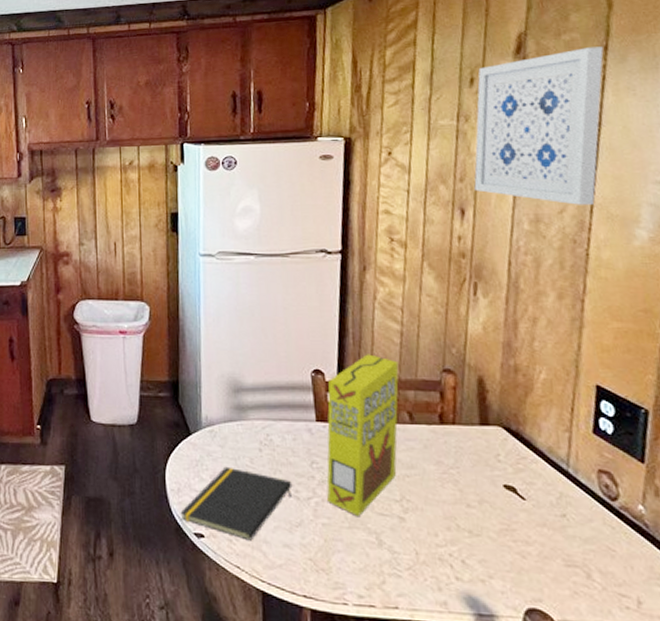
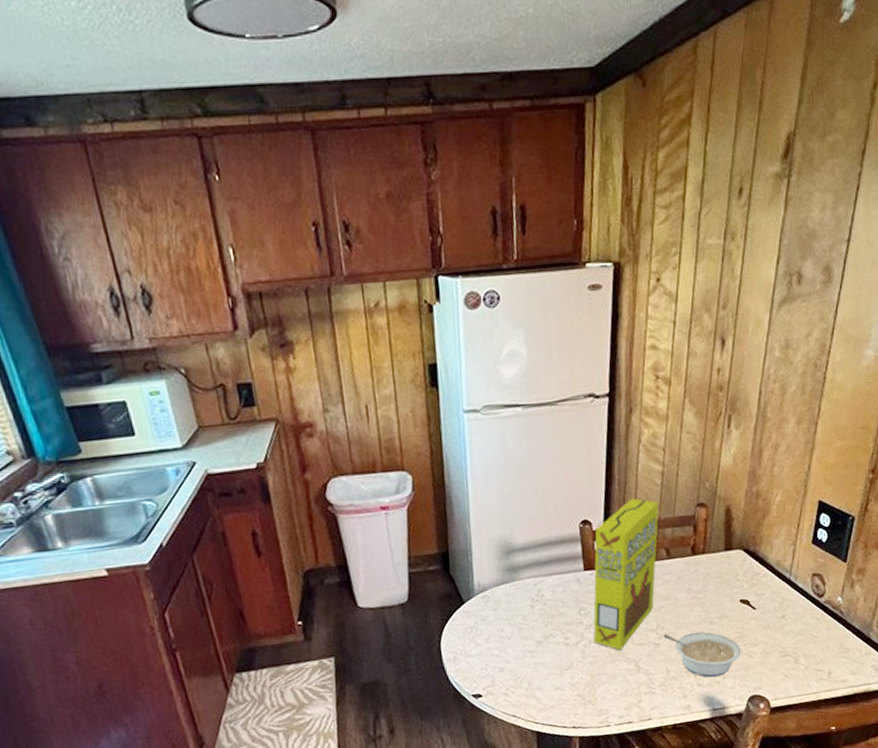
notepad: present [180,466,293,541] -> none [457,627,563,692]
legume: none [410,508,511,574] -> present [664,632,741,678]
wall art: present [474,46,604,205] -> none [735,150,861,328]

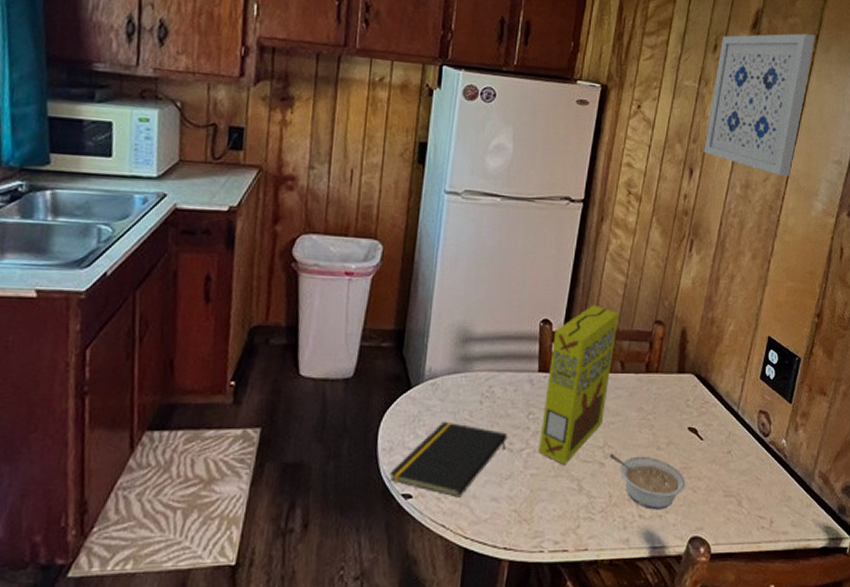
notepad: none [457,627,563,692] -> present [389,421,508,498]
wall art: none [735,150,861,328] -> present [703,33,815,176]

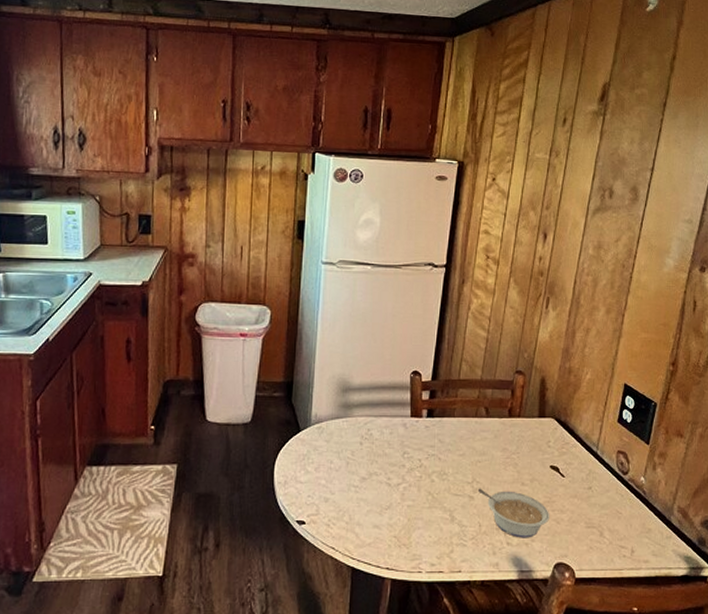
notepad: present [389,421,508,498] -> none [285,459,386,524]
cereal box: present [539,304,619,466] -> none [414,357,482,498]
wall art: present [703,33,815,176] -> none [556,102,663,236]

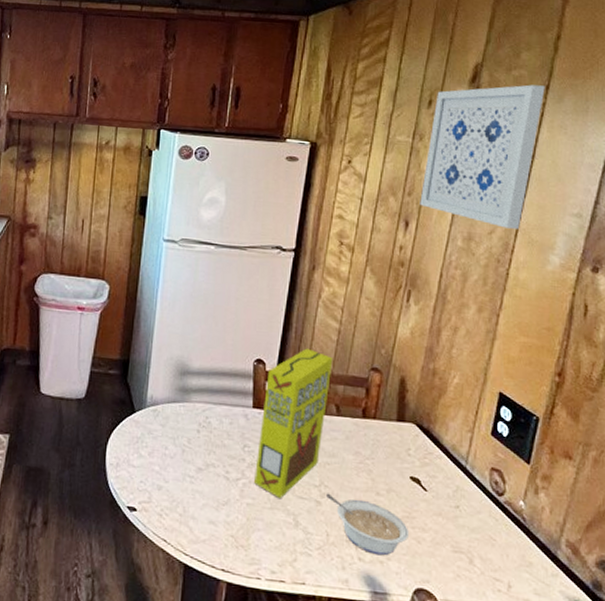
cereal box: none [414,357,482,498] -> present [254,348,333,499]
wall art: none [556,102,663,236] -> present [420,84,545,229]

